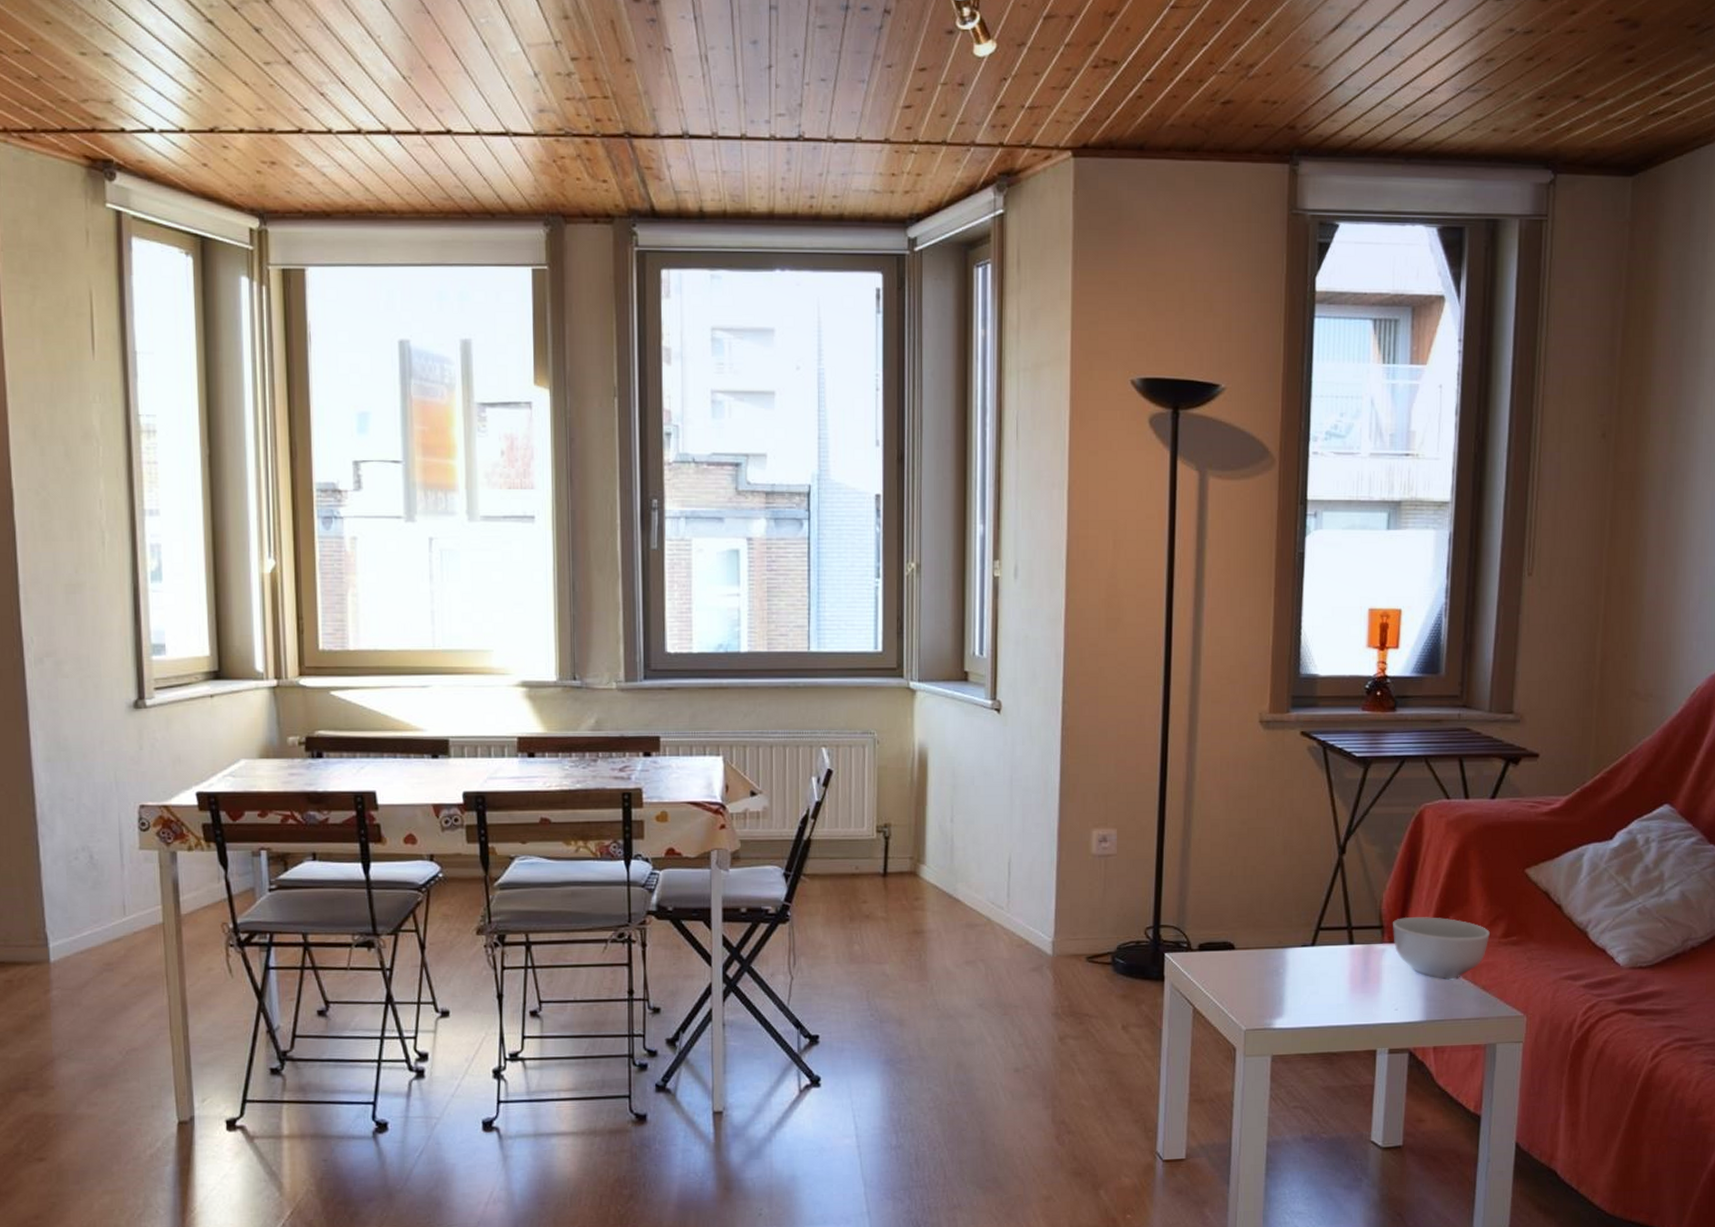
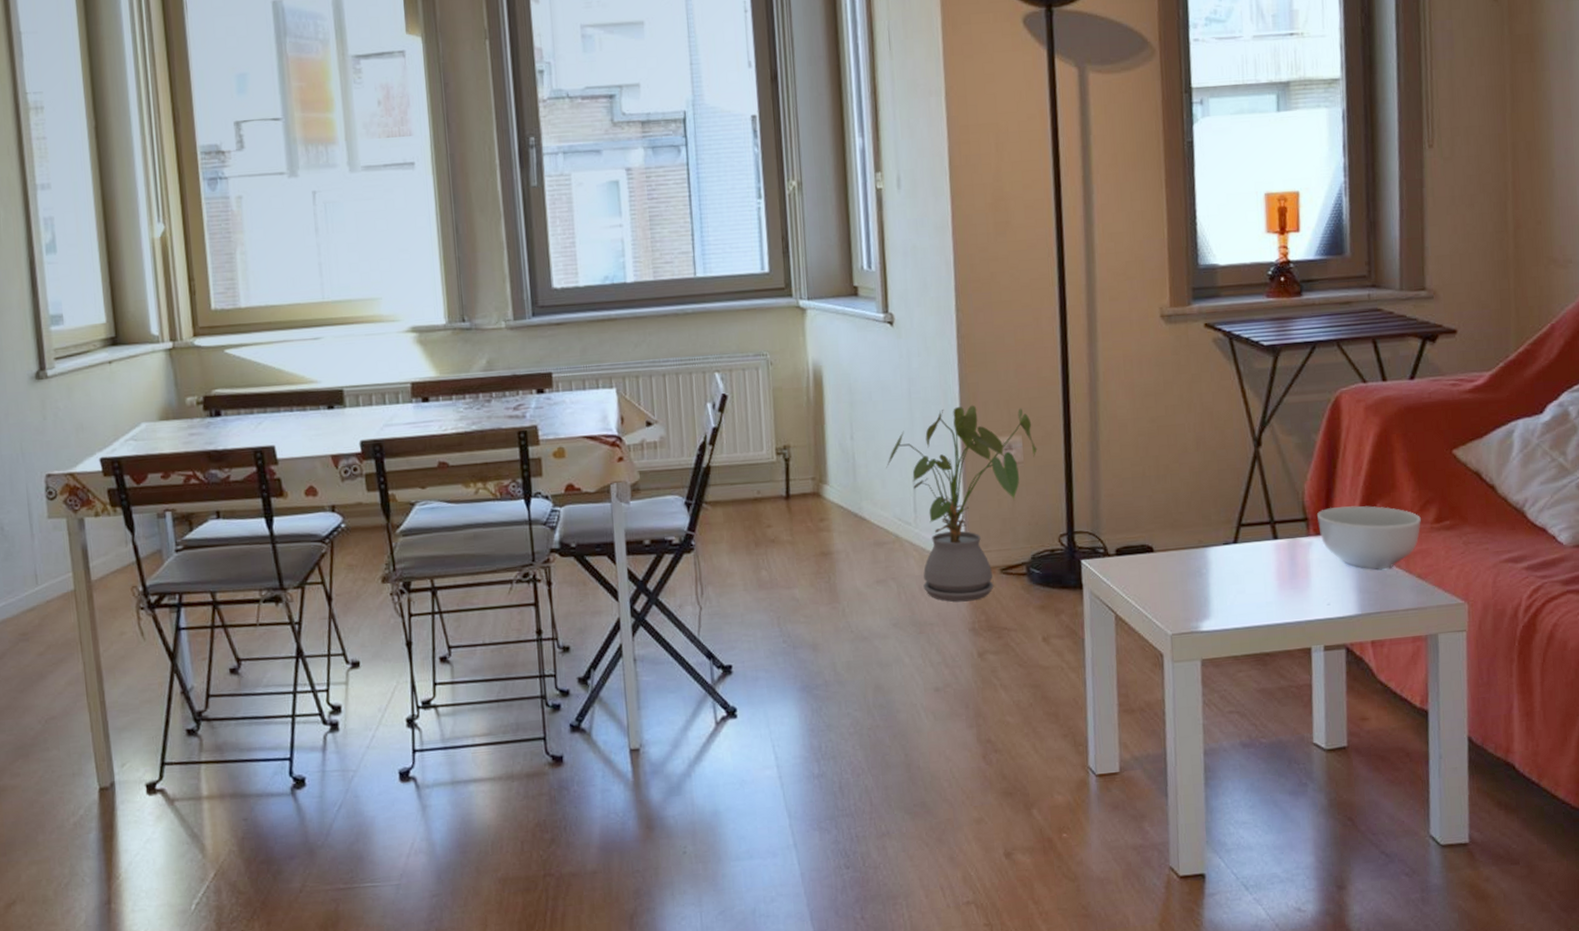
house plant: none [983,796,1131,987] -> present [886,405,1037,602]

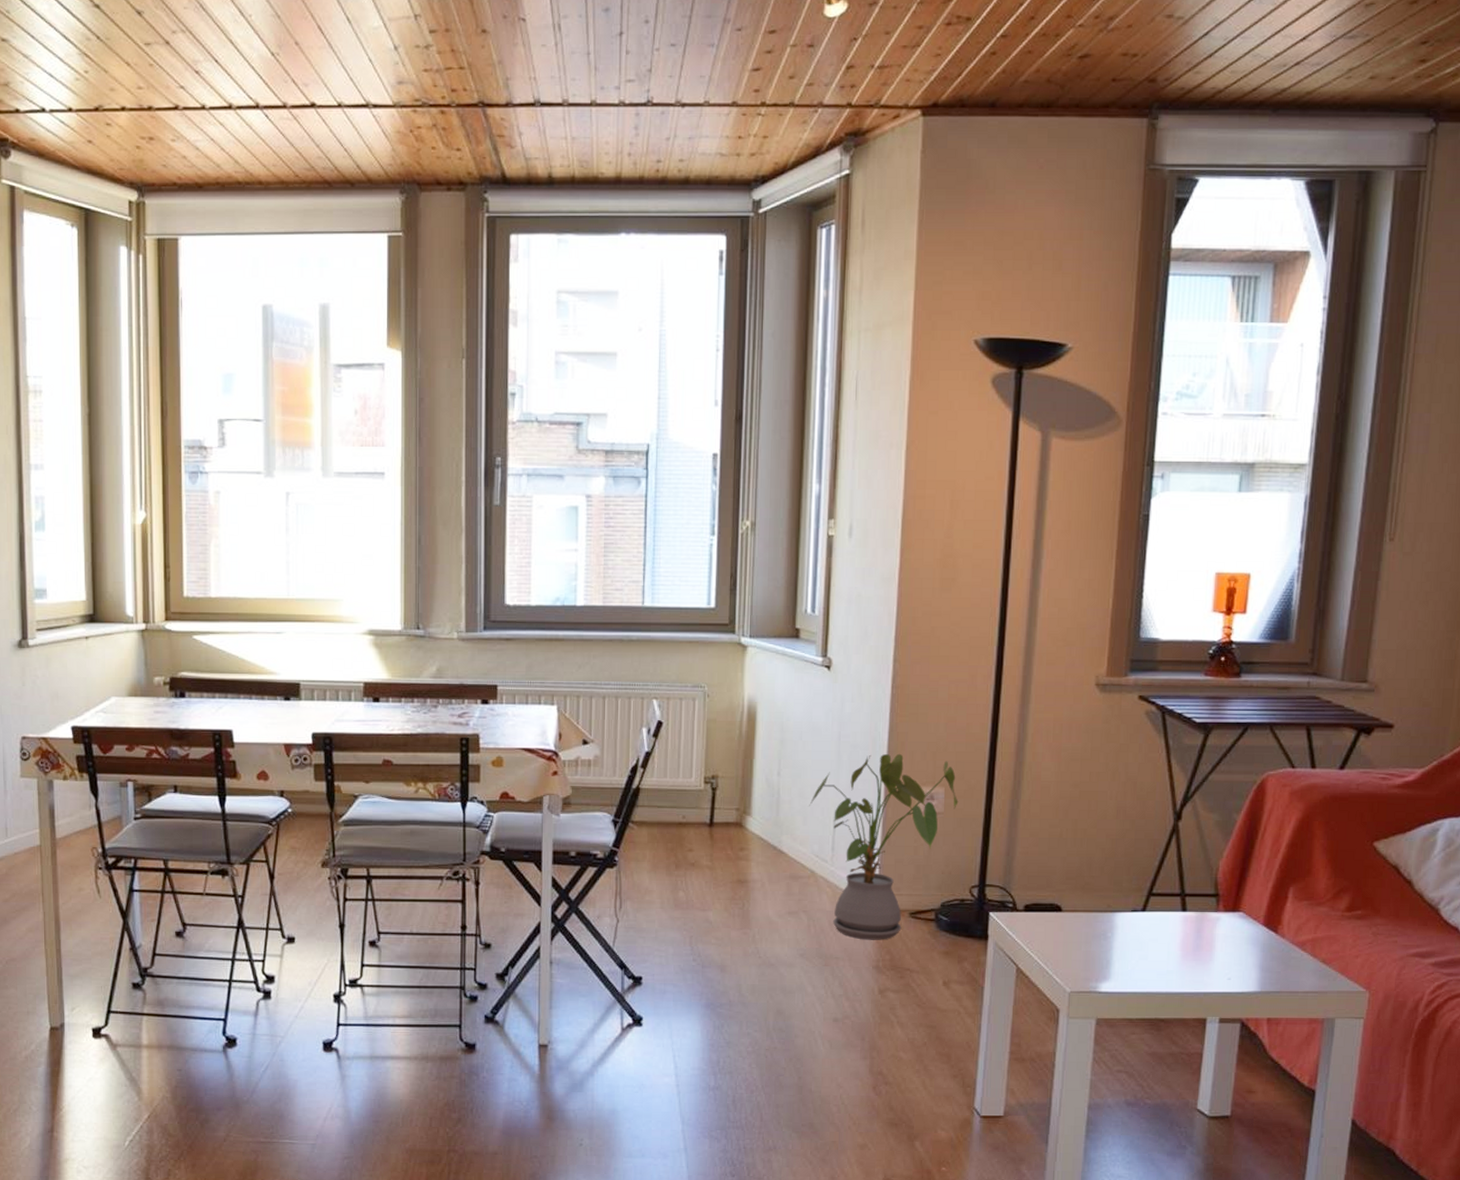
bowl: present [1316,505,1421,570] -> none [1228,887,1333,950]

